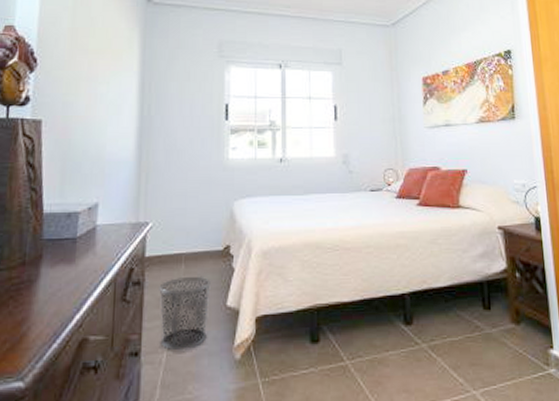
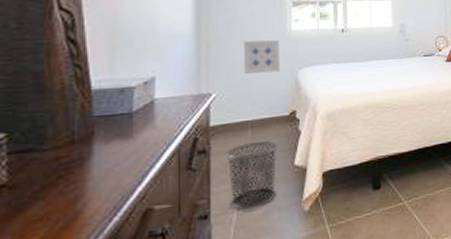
wall art: none [180,169,216,203] -> present [243,40,280,74]

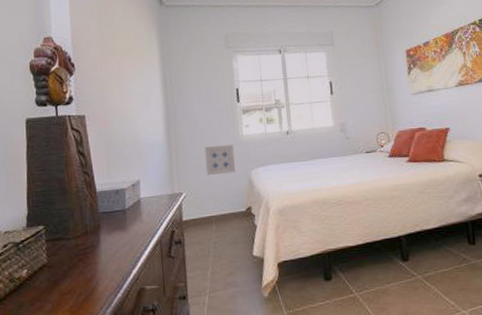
waste bin: present [226,140,278,210] -> none [196,233,239,293]

